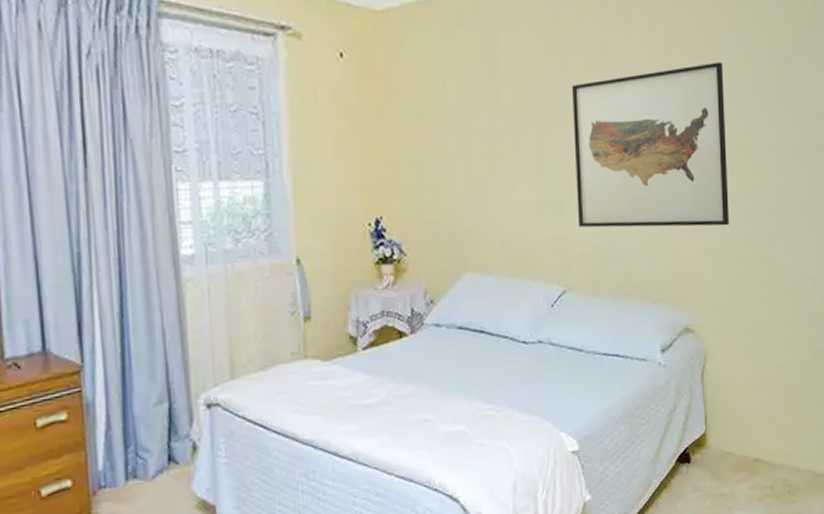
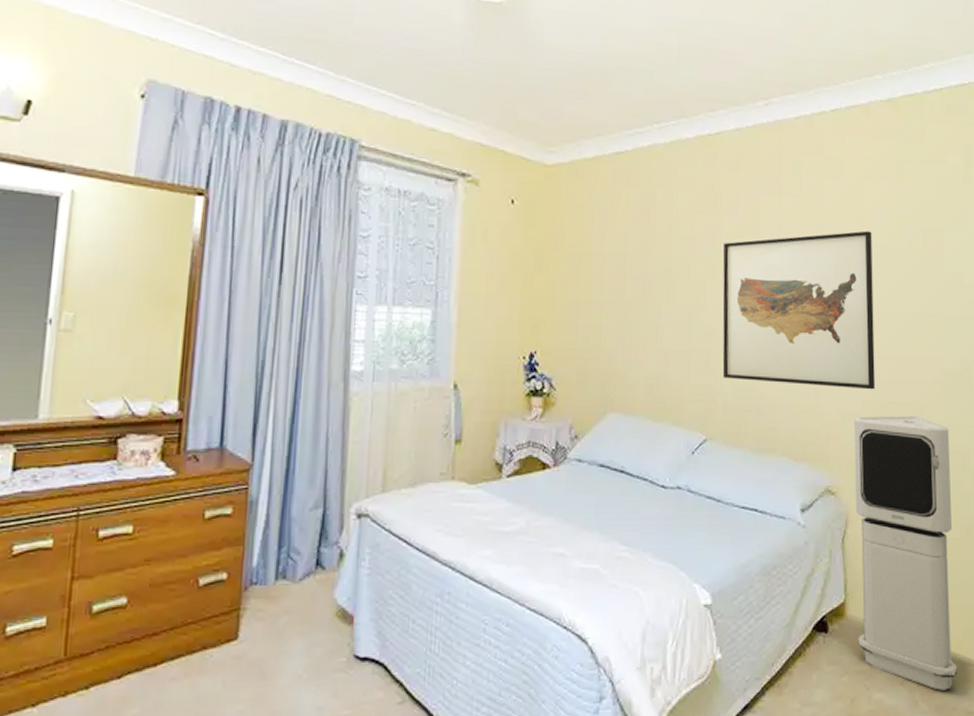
air purifier: none [709,248,810,502] -> present [854,416,958,691]

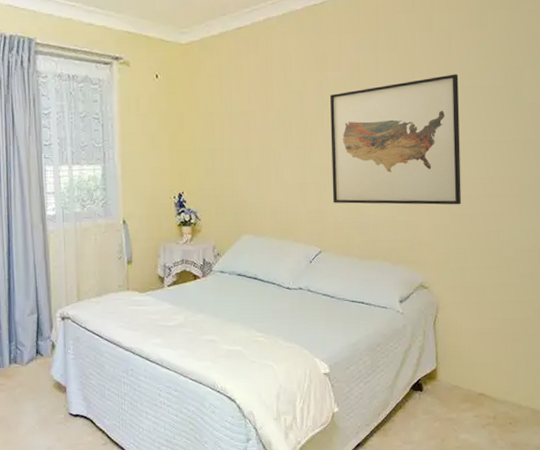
air purifier: present [854,416,958,691] -> none [443,224,530,432]

